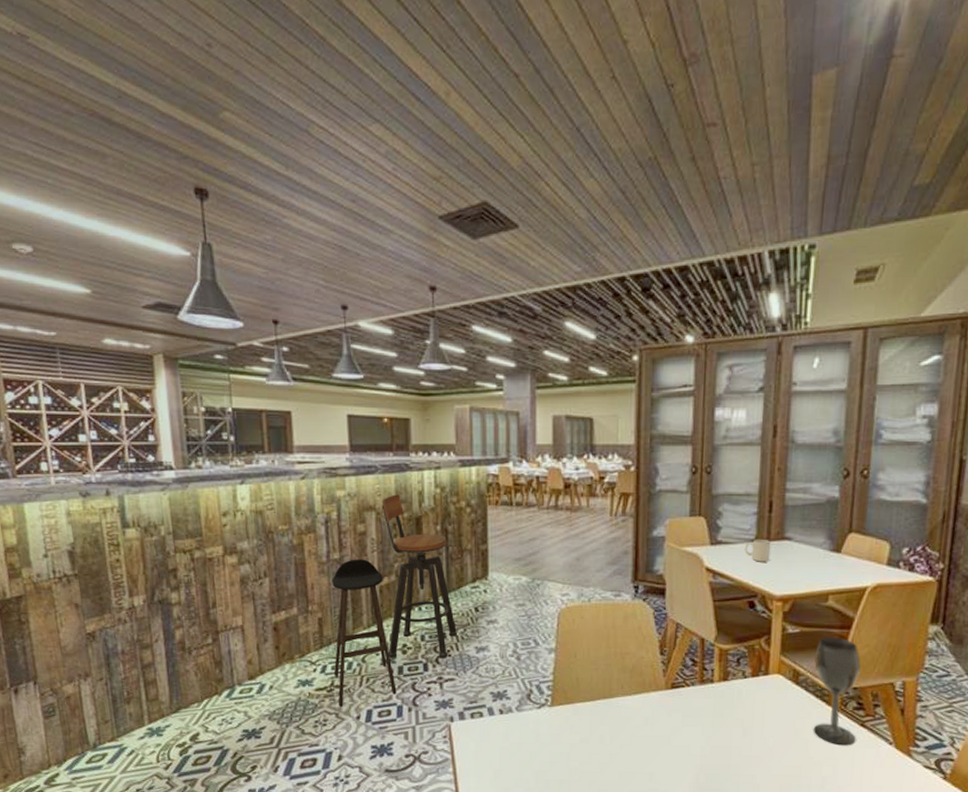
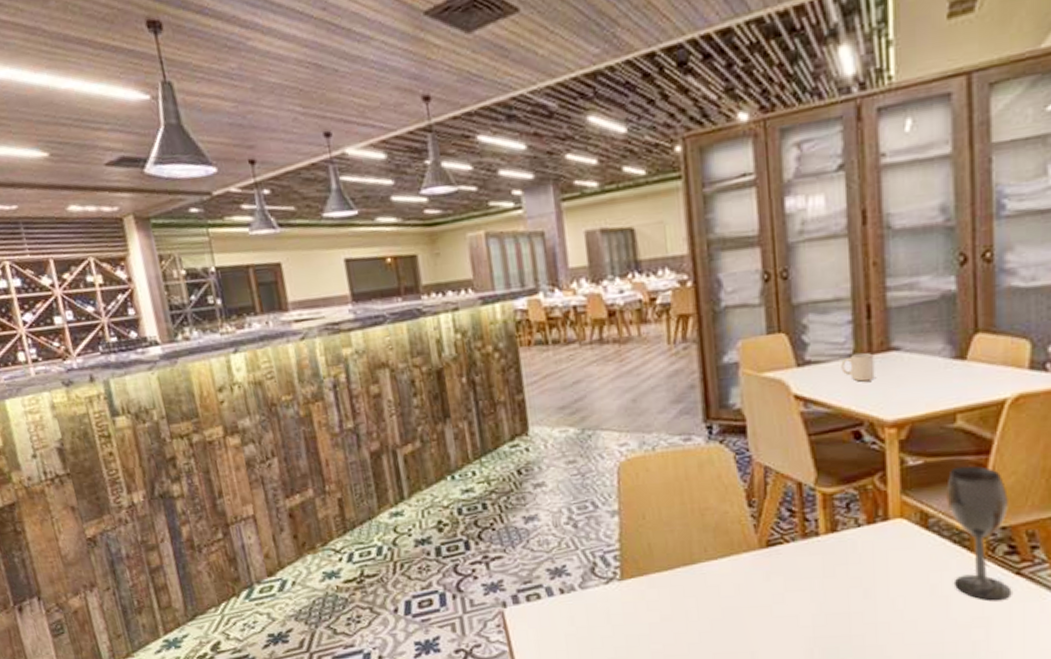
bar stool: present [332,559,397,707] -> none [348,425,437,600]
bar stool: present [381,494,457,659] -> none [395,345,500,538]

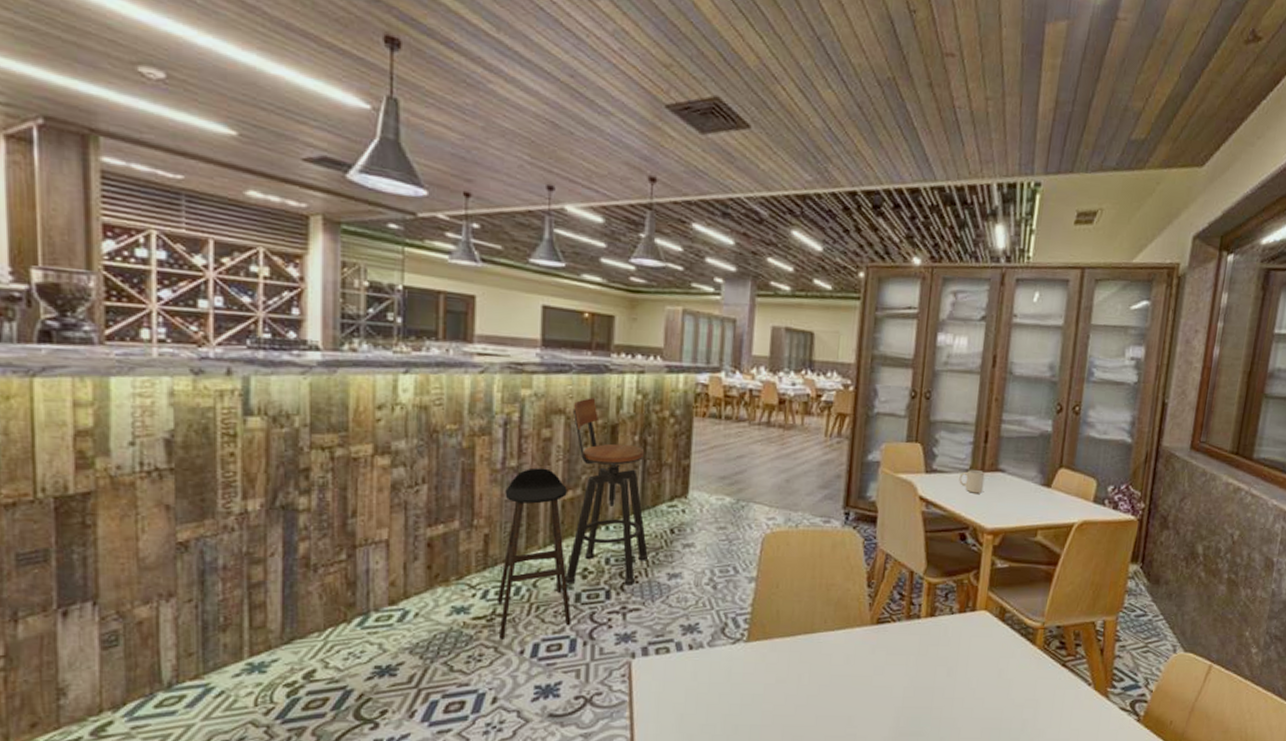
bar stool: none [348,425,437,600] -> present [496,467,572,639]
bar stool: none [395,345,500,538] -> present [564,398,648,586]
wine glass: present [946,465,1012,600] -> none [1016,573,1066,686]

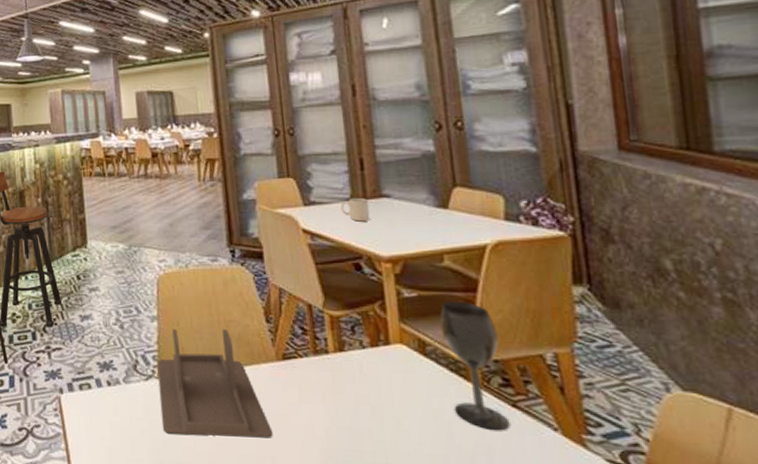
napkin holder: none [743,591,854,699] -> present [157,329,273,438]
wine glass: none [1016,573,1066,686] -> present [439,301,510,430]

